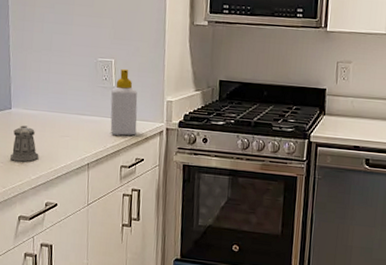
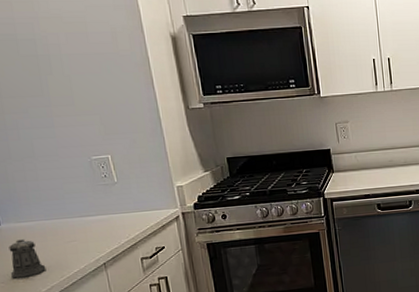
soap bottle: present [110,68,138,136] -> none [114,162,151,230]

